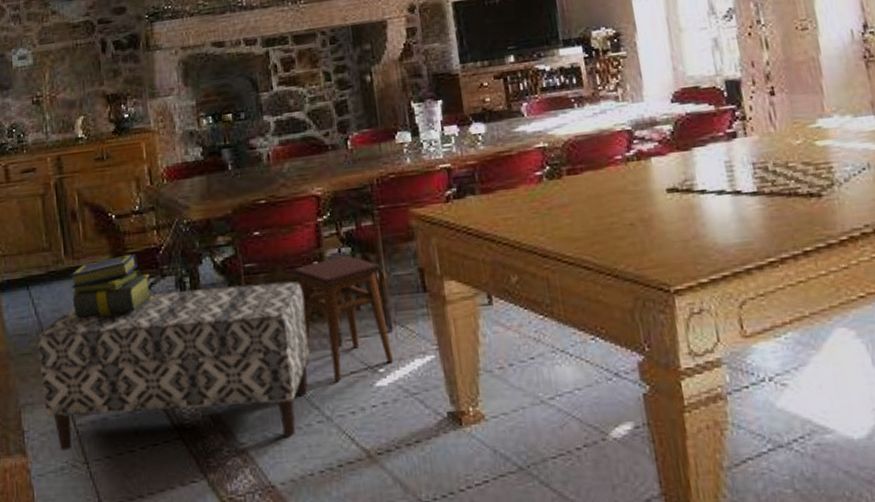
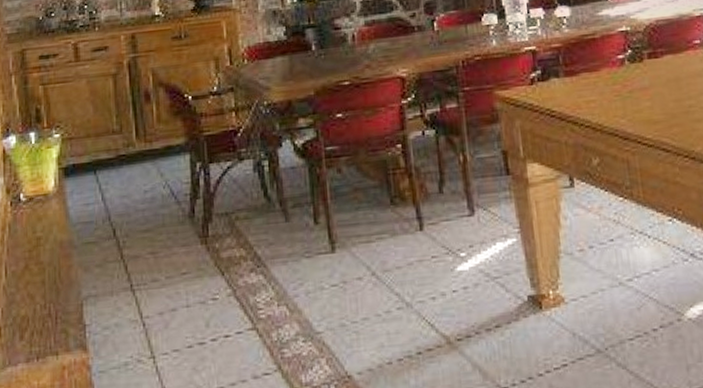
bench: present [37,281,311,451] -> none [104,164,392,345]
stack of books: present [69,253,154,318] -> none [140,136,230,204]
stool: present [292,255,393,381] -> none [375,137,475,266]

